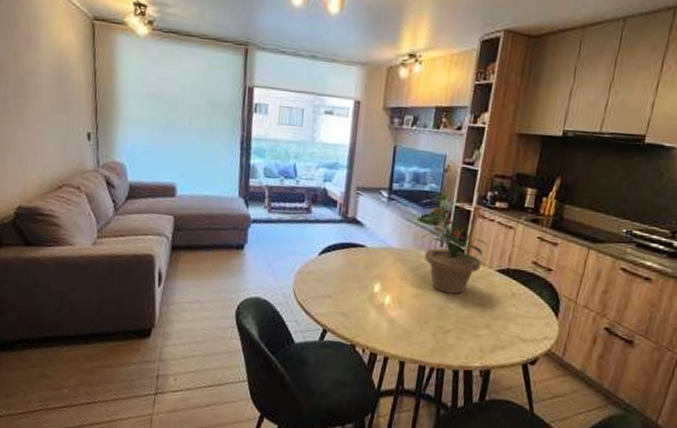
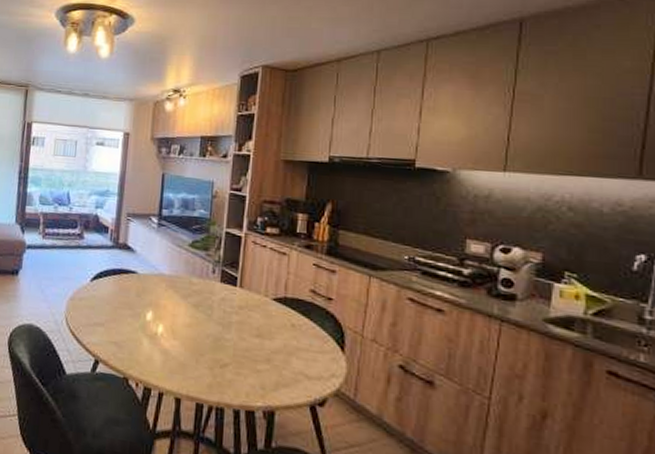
potted plant: present [422,202,487,295] -> none [193,227,261,325]

